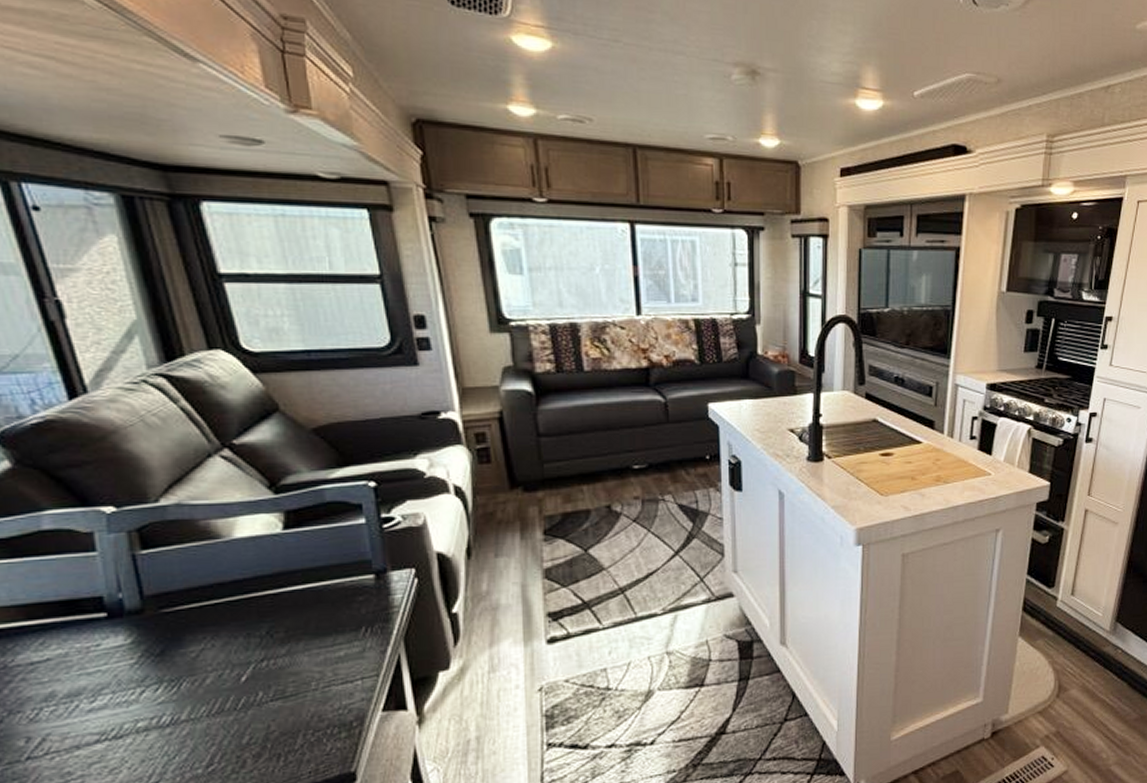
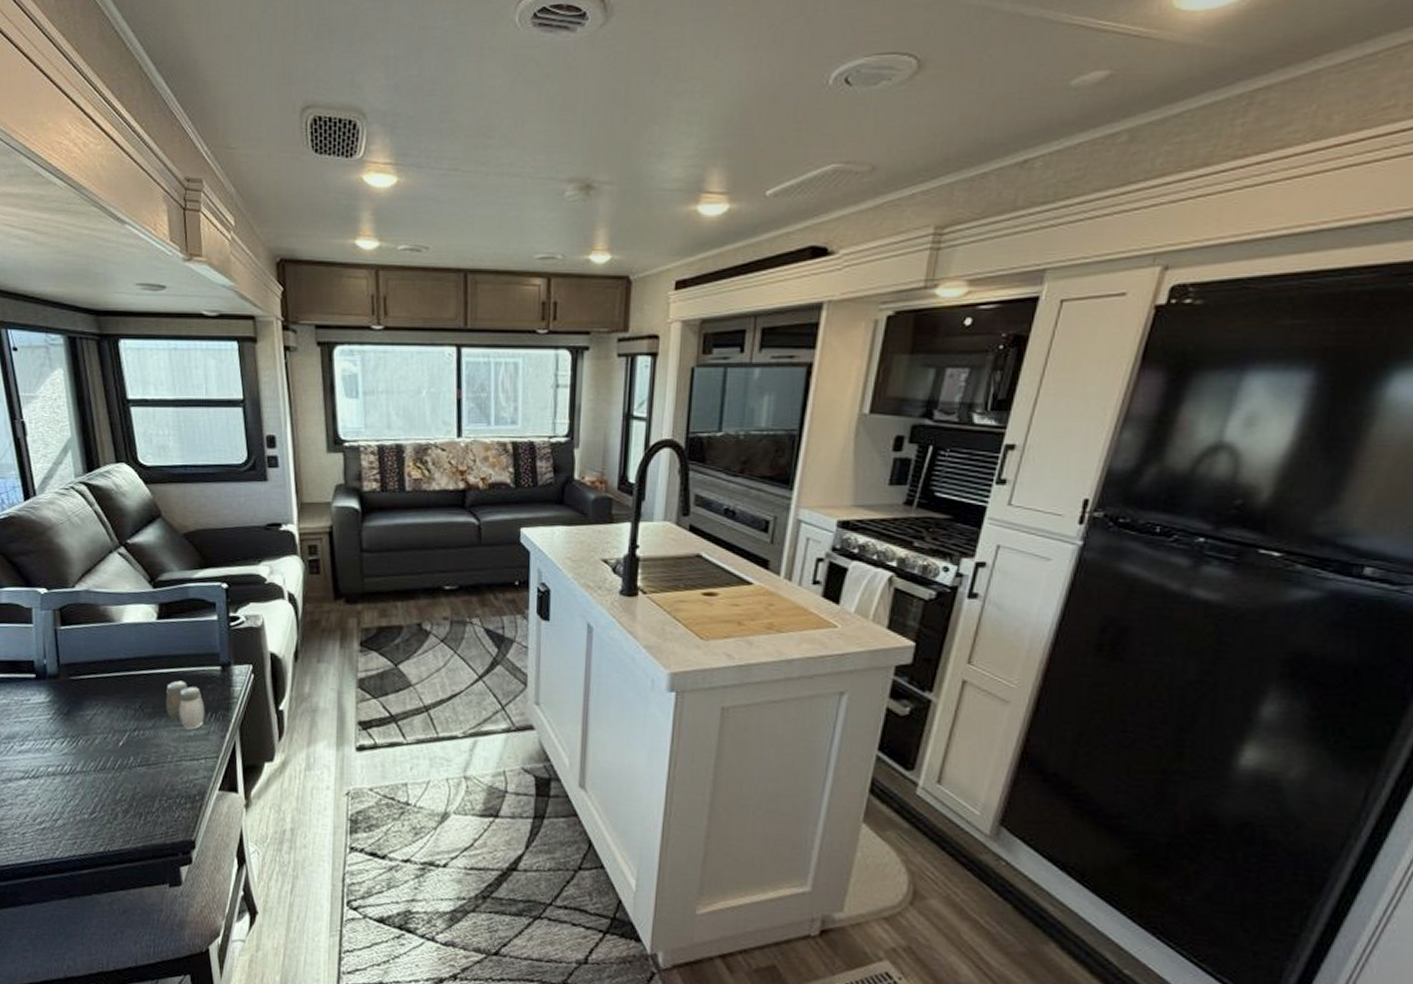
salt and pepper shaker: none [303,596,358,650] -> present [166,680,205,730]

